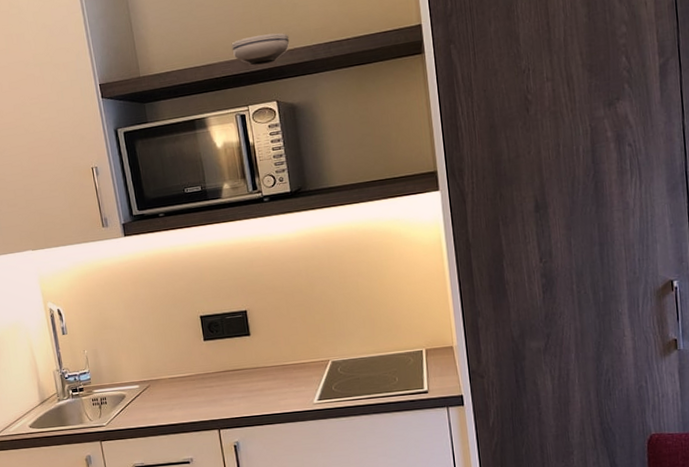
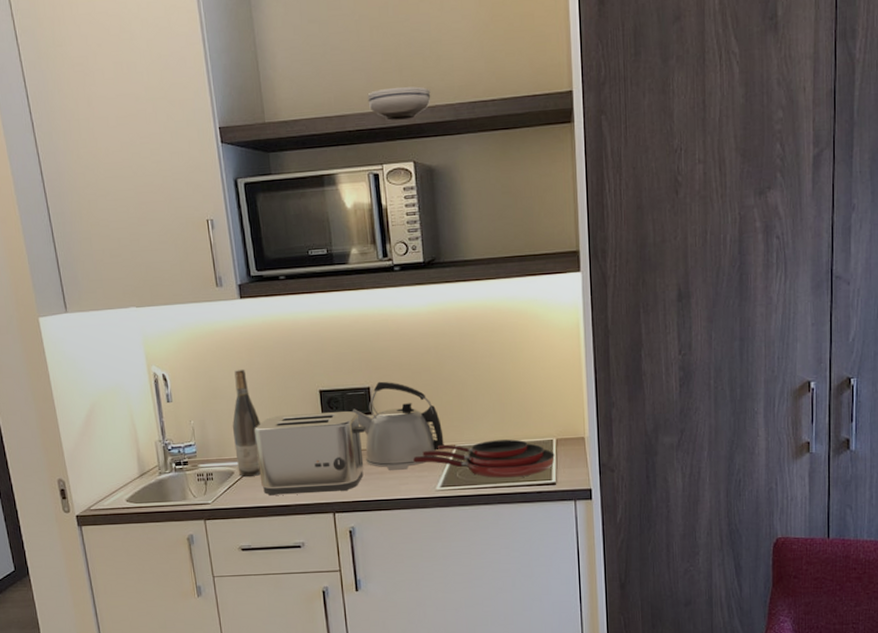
wine bottle: none [122,300,150,400] -> present [232,369,261,477]
toaster: none [142,333,245,416] -> present [254,411,366,496]
kettle: none [230,304,319,388] -> present [350,381,444,471]
frying pan: none [290,351,426,390] -> present [413,439,555,479]

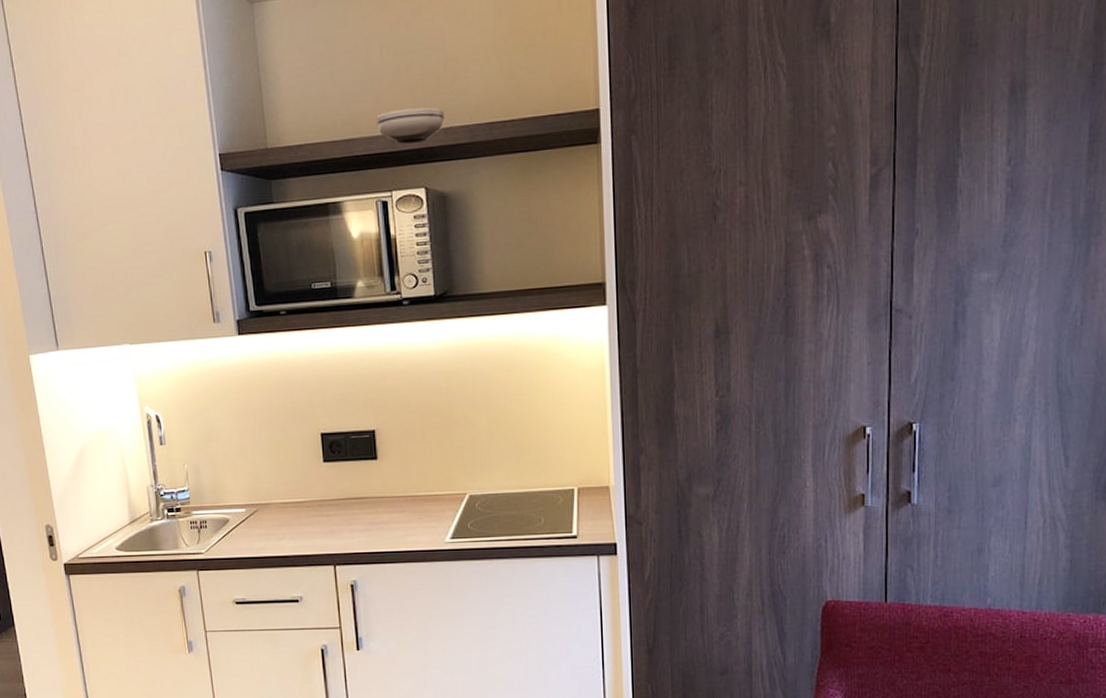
wine bottle: present [232,369,261,477] -> none [227,409,259,525]
toaster: present [254,411,366,496] -> none [250,455,371,546]
kettle: present [350,381,444,471] -> none [354,424,454,521]
frying pan: present [413,439,555,479] -> none [421,488,576,531]

